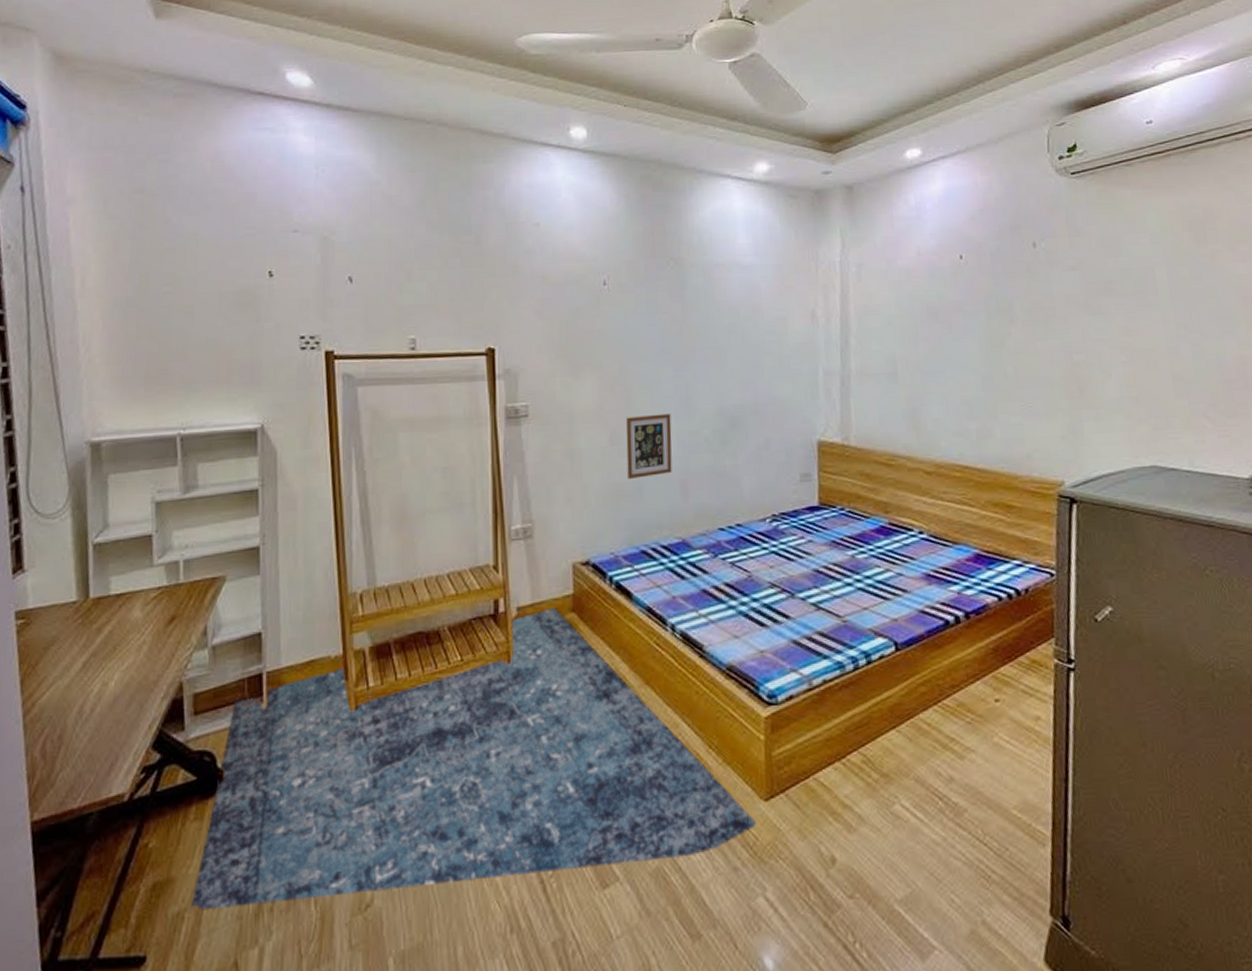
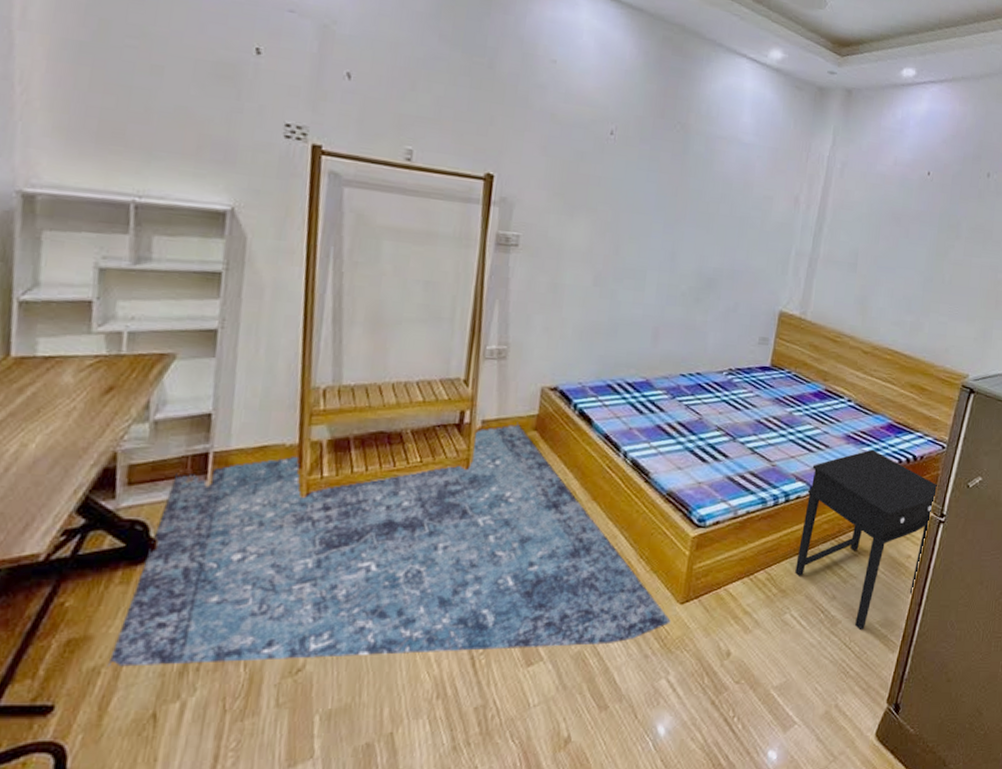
picture frame: present [625,413,672,479] -> none [605,262,655,320]
side table: none [891,587,1058,820] -> present [795,449,939,631]

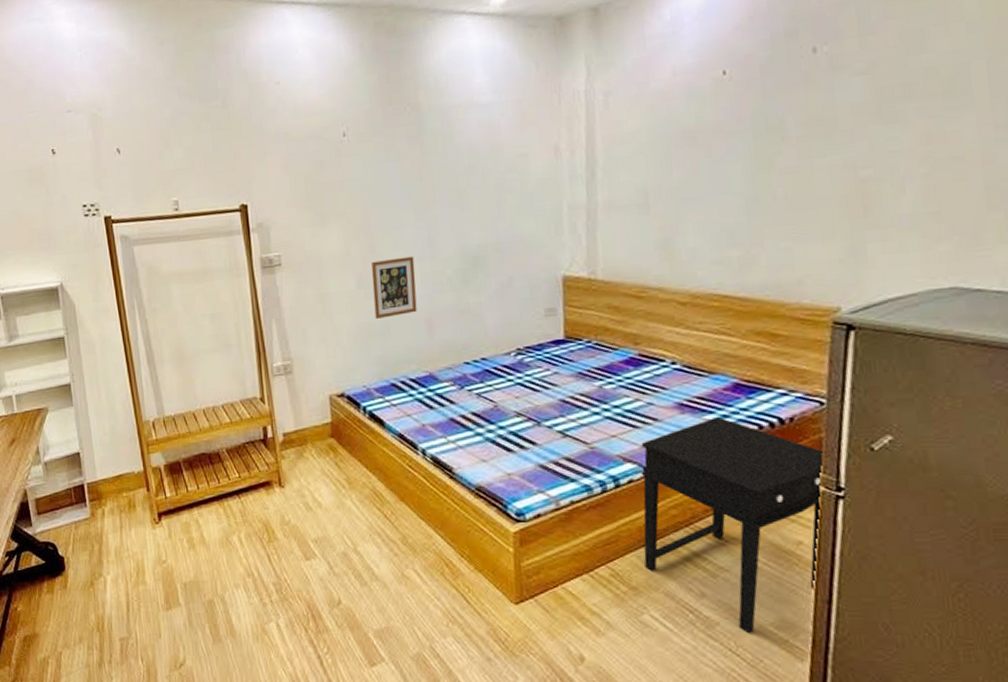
rug: present [107,422,671,667] -> none [52,431,508,659]
picture frame: none [605,262,655,320] -> present [371,256,417,319]

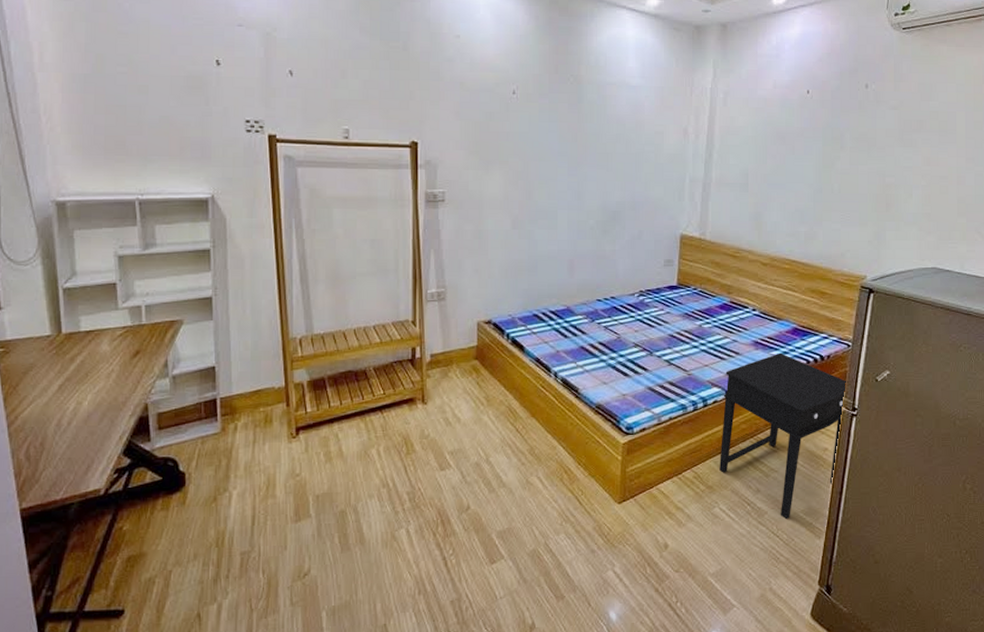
picture frame: present [371,256,417,319] -> none [525,205,564,257]

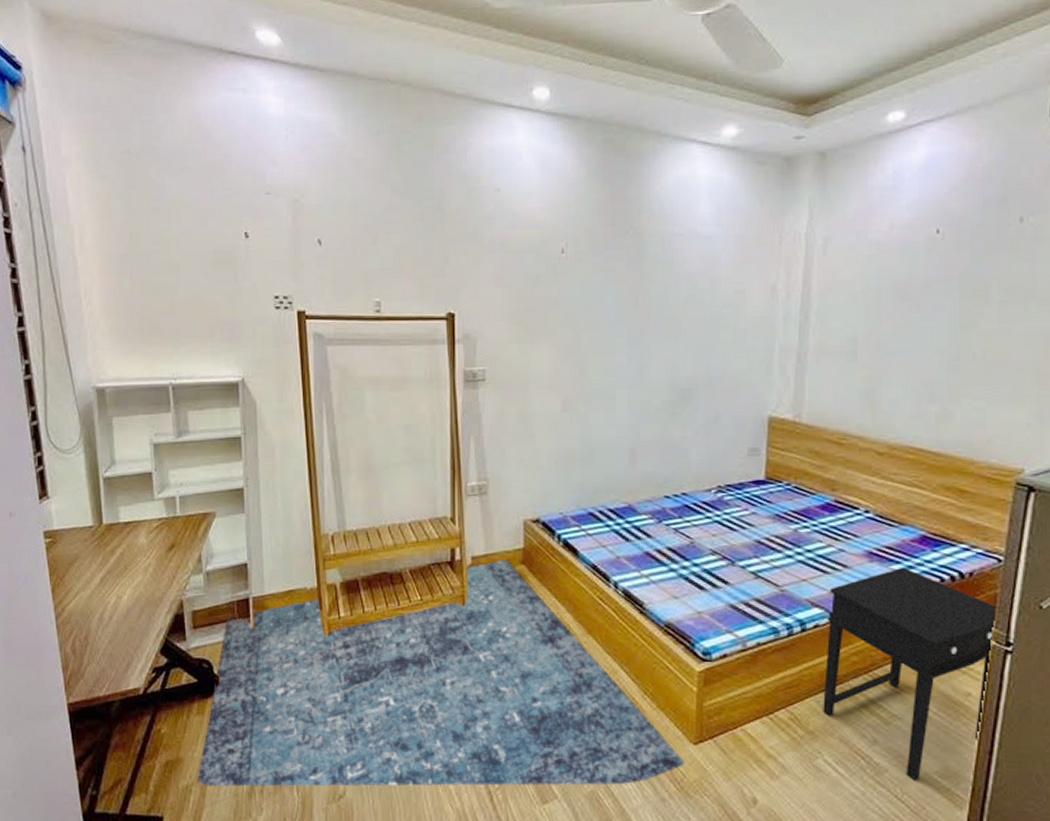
rug: none [159,354,611,577] -> present [196,557,685,787]

